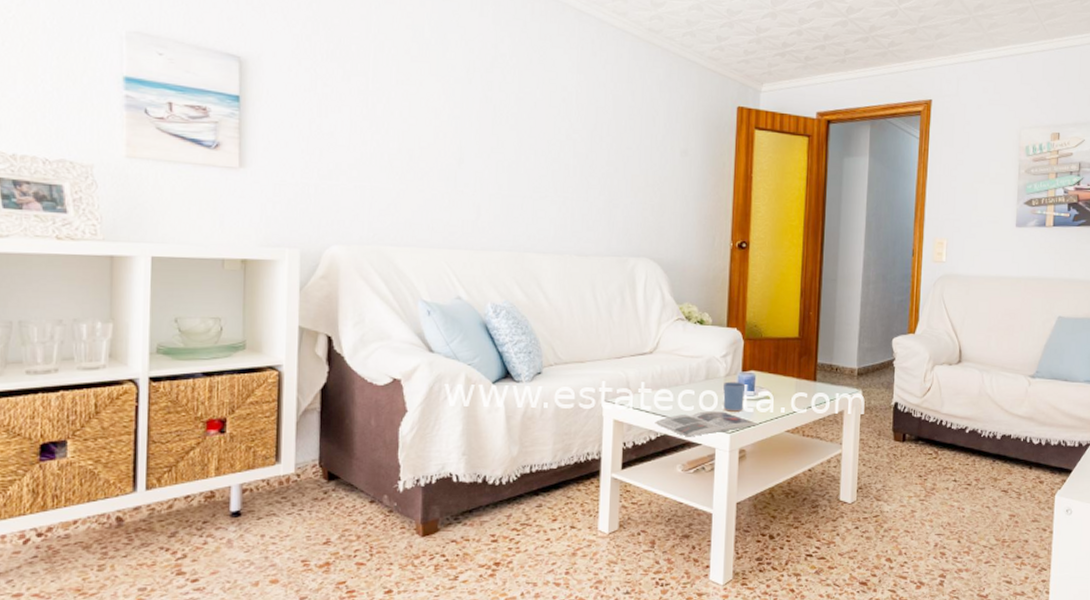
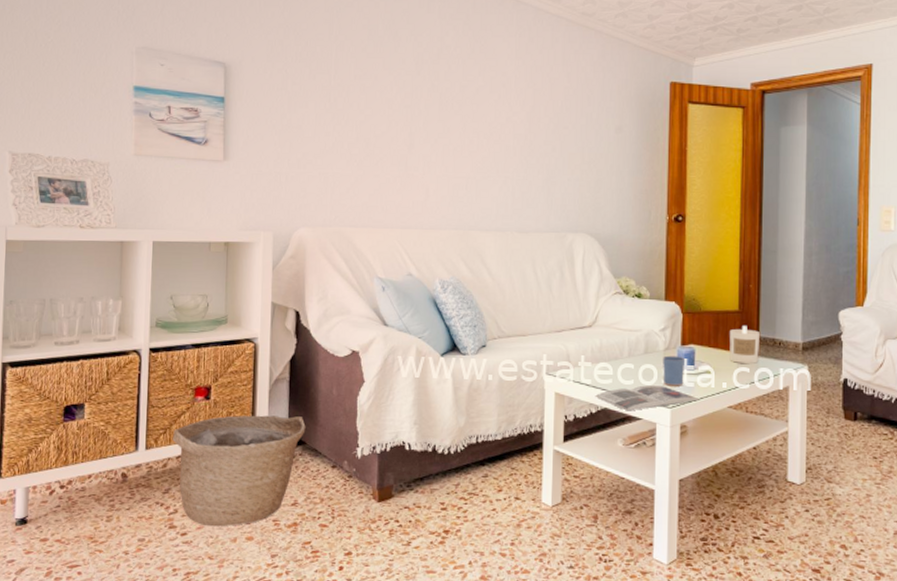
basket: none [178,449,340,571] -> present [172,415,306,527]
candle: none [788,352,818,390] -> present [729,326,759,365]

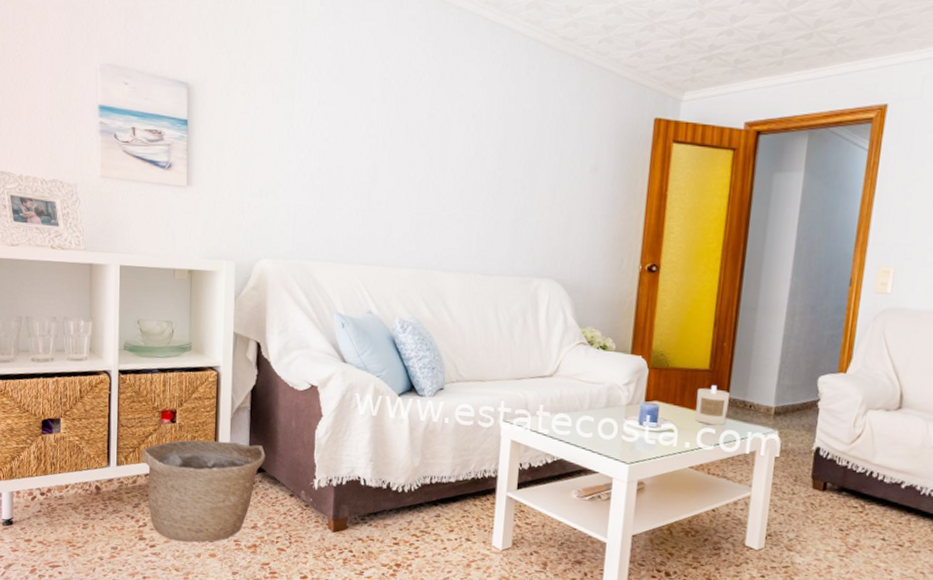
magazine: present [595,385,699,411] -> none [552,439,660,464]
mug: present [663,355,686,386] -> none [623,410,648,443]

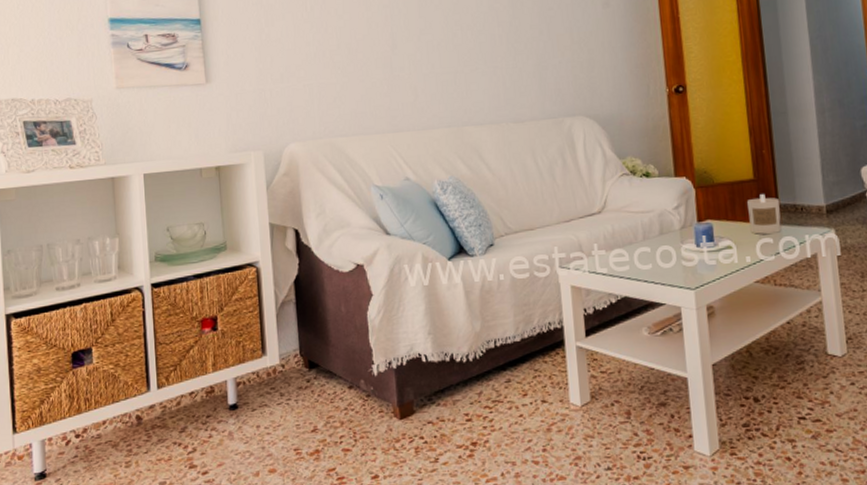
basket: present [140,439,266,543] -> none [183,338,318,463]

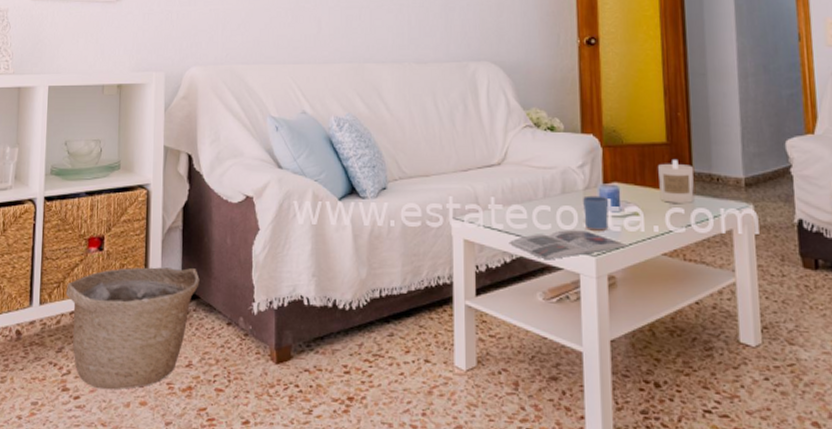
basket: none [183,338,318,463] -> present [65,267,200,390]
magazine: none [613,267,724,298] -> present [508,230,628,260]
mug: none [680,233,705,266] -> present [583,195,609,231]

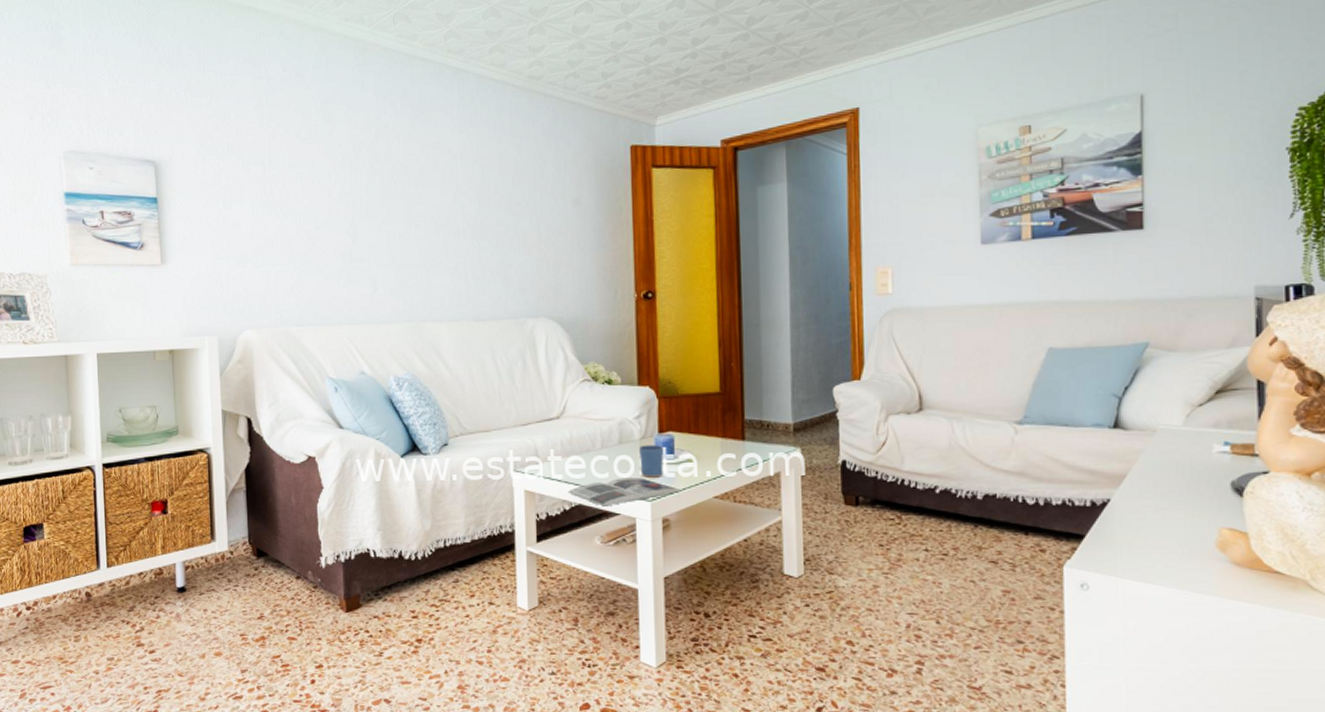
basket: present [65,267,200,390] -> none [132,527,267,643]
candle: present [658,160,695,205] -> none [712,408,746,450]

